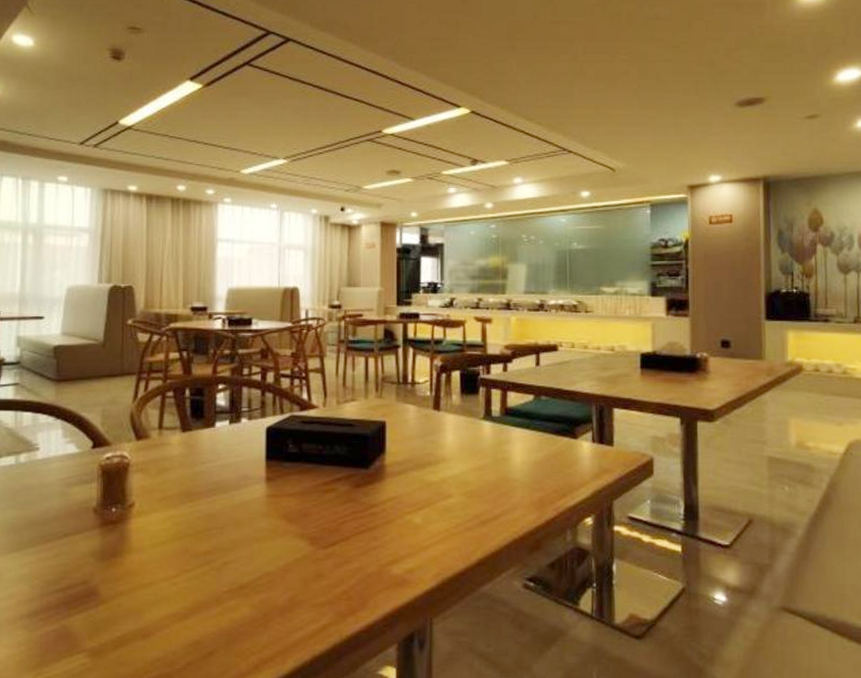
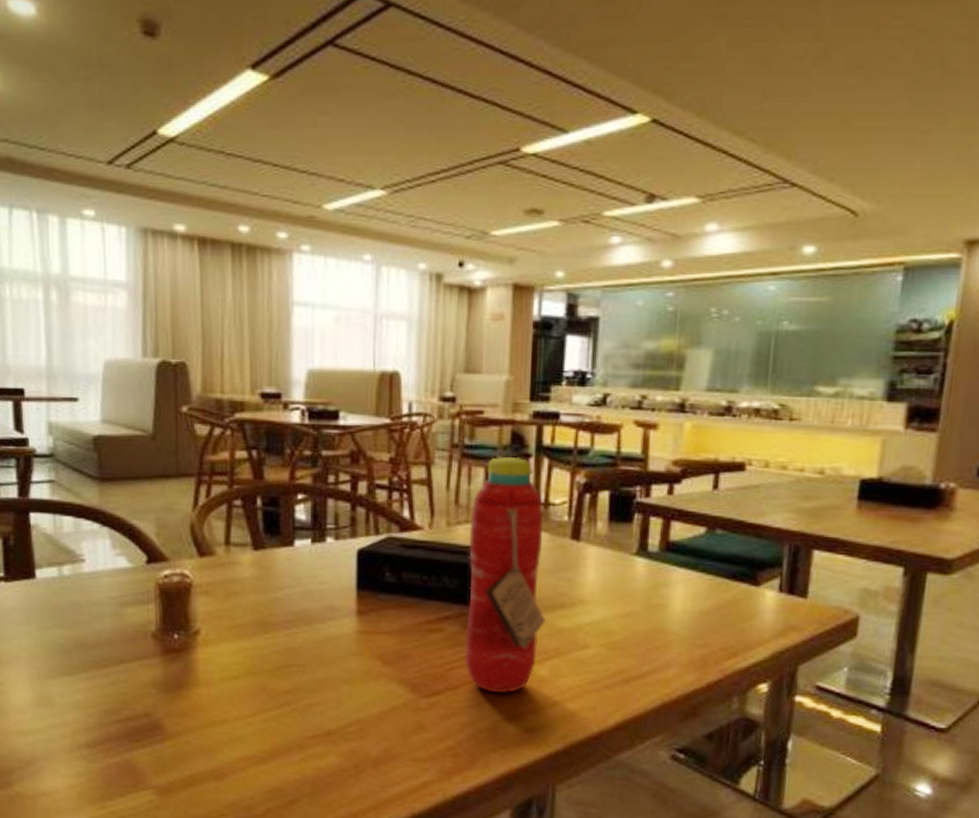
water bottle: none [354,348,418,541] -> present [464,457,547,694]

